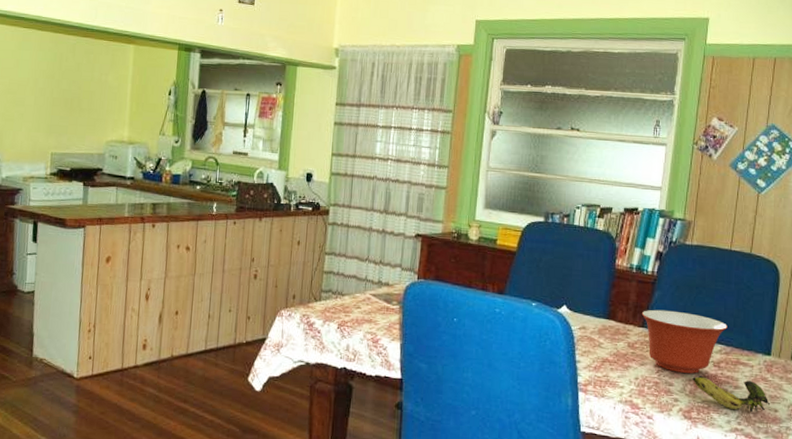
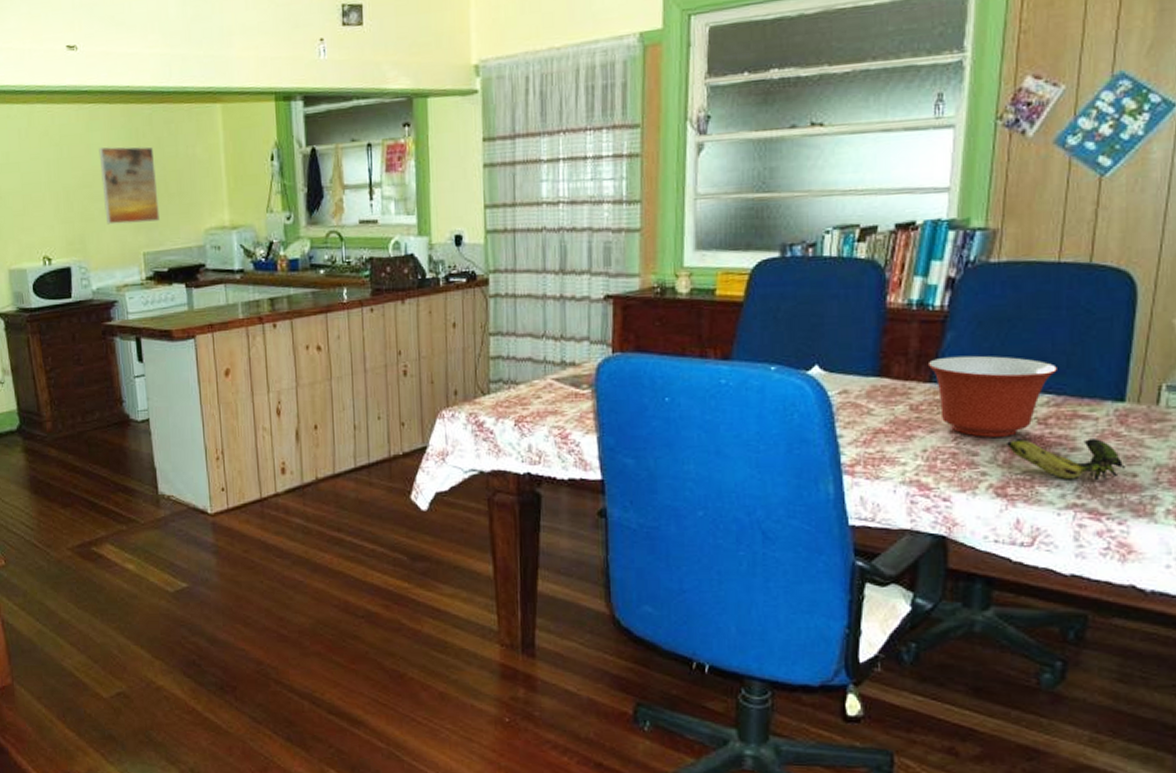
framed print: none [23,64,73,129] -> present [99,146,159,225]

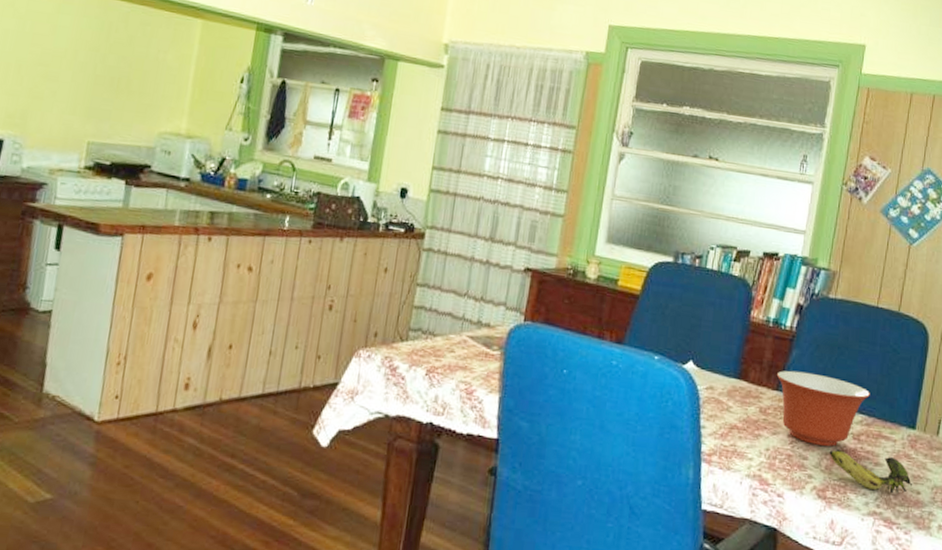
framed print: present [99,146,159,225] -> none [55,31,123,114]

